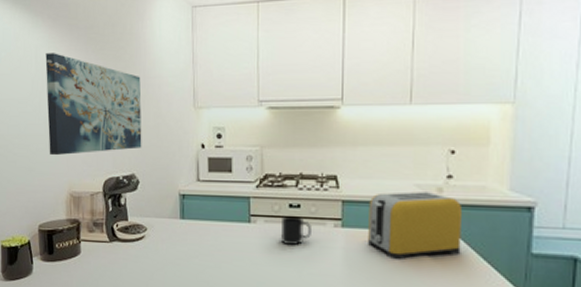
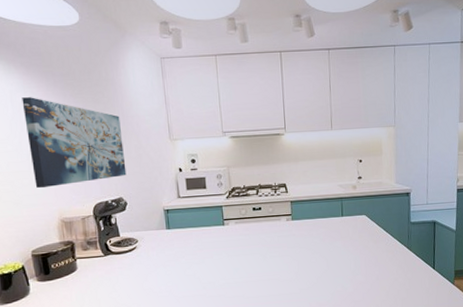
mug: present [281,215,311,245] -> none [248,215,271,238]
toaster: present [368,192,463,261] -> none [309,189,370,238]

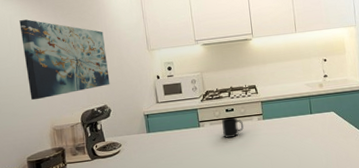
mug: none [248,215,271,238] -> present [222,116,244,138]

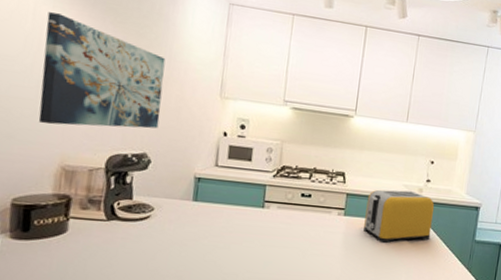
mug: present [222,116,244,138] -> none [291,203,319,229]
toaster: none [278,87,339,136] -> present [364,189,435,244]

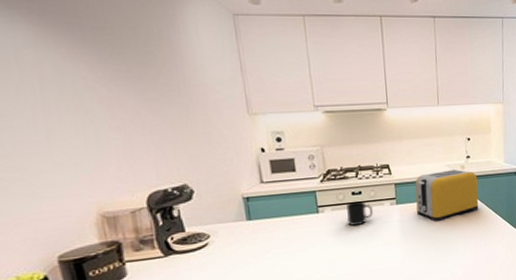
wall art: present [38,12,166,129] -> none [33,55,192,176]
mug: none [291,203,319,229] -> present [347,200,373,226]

